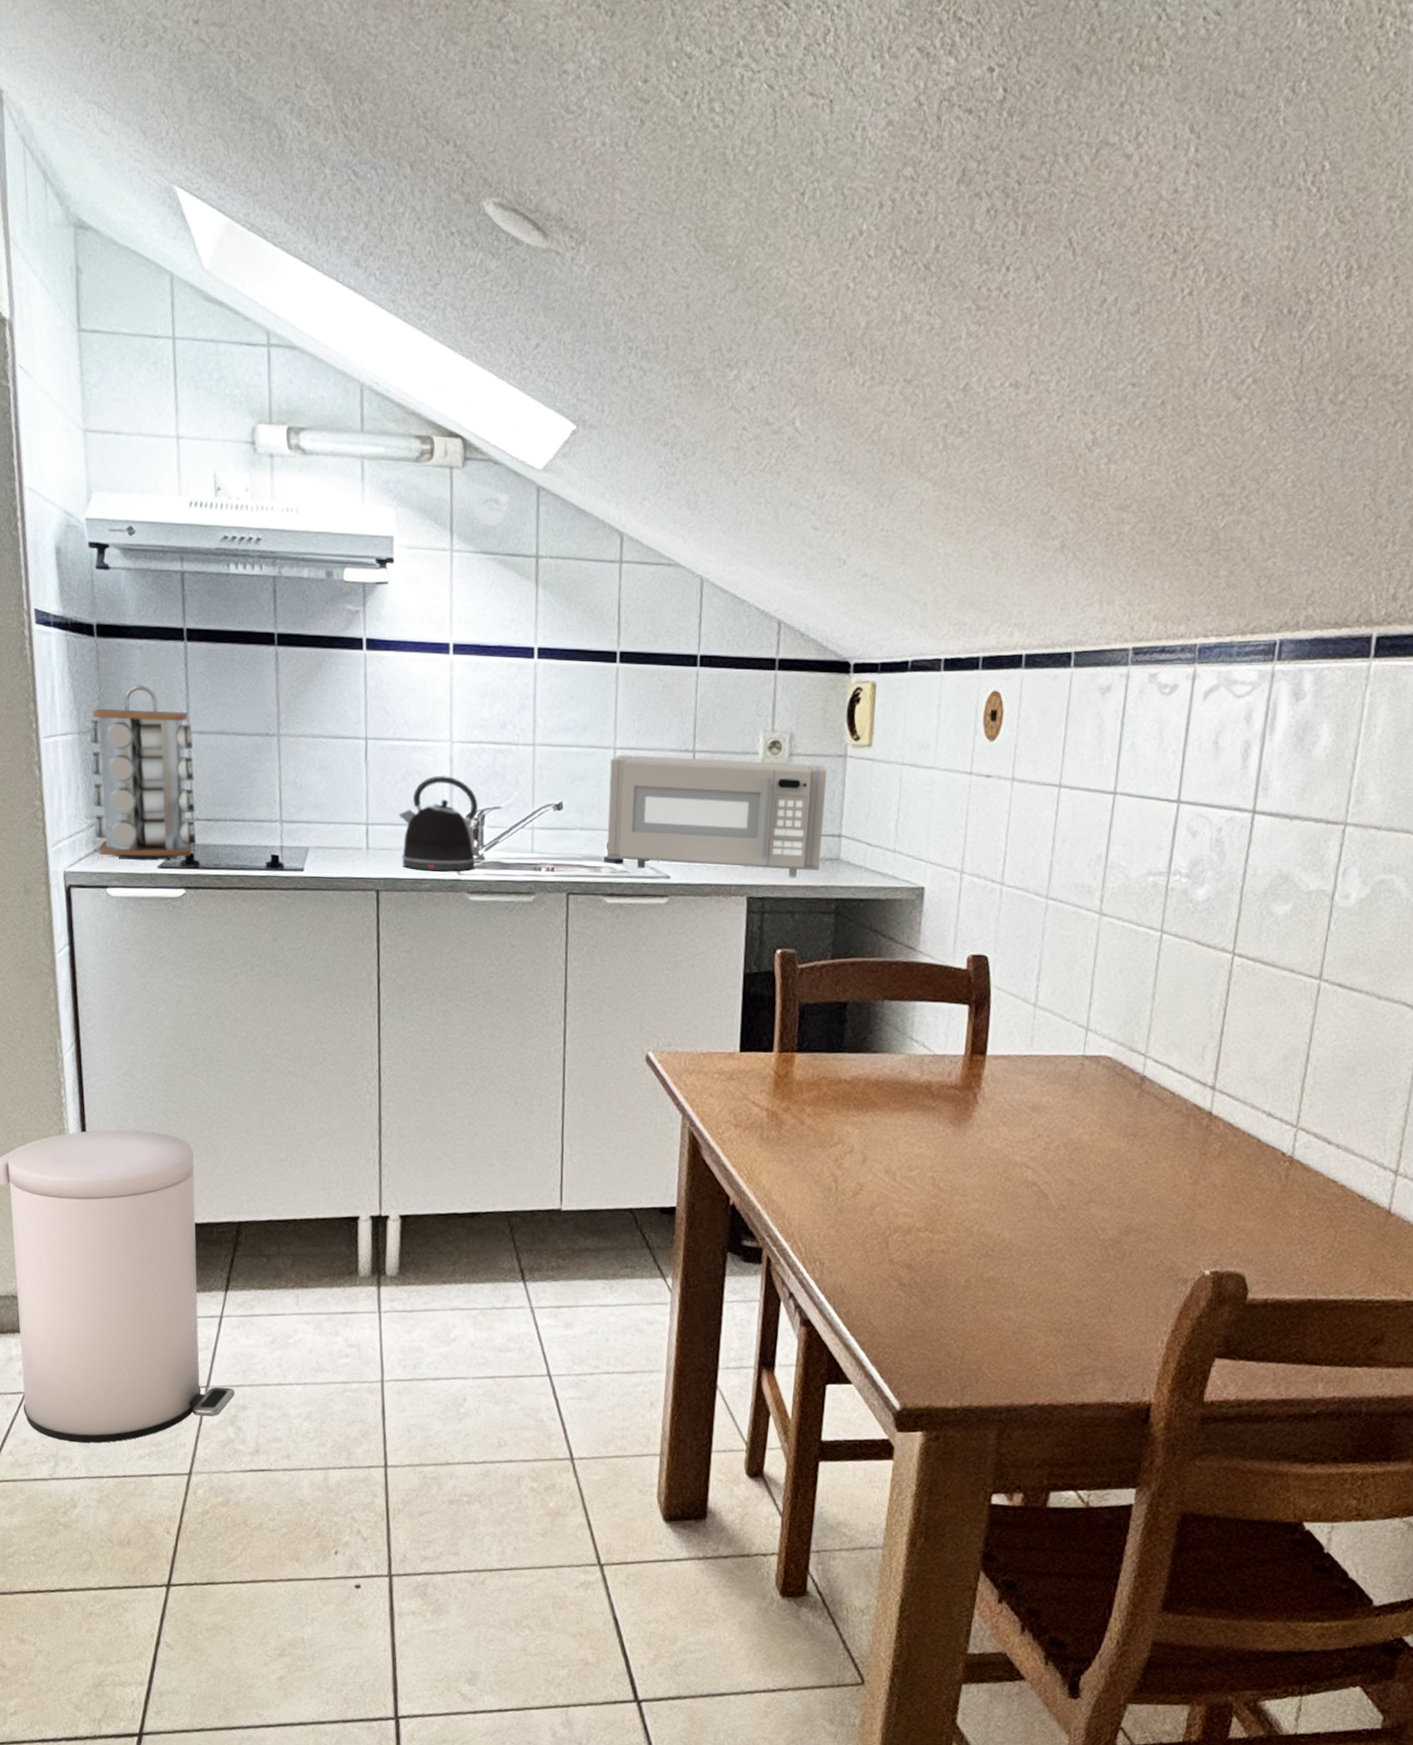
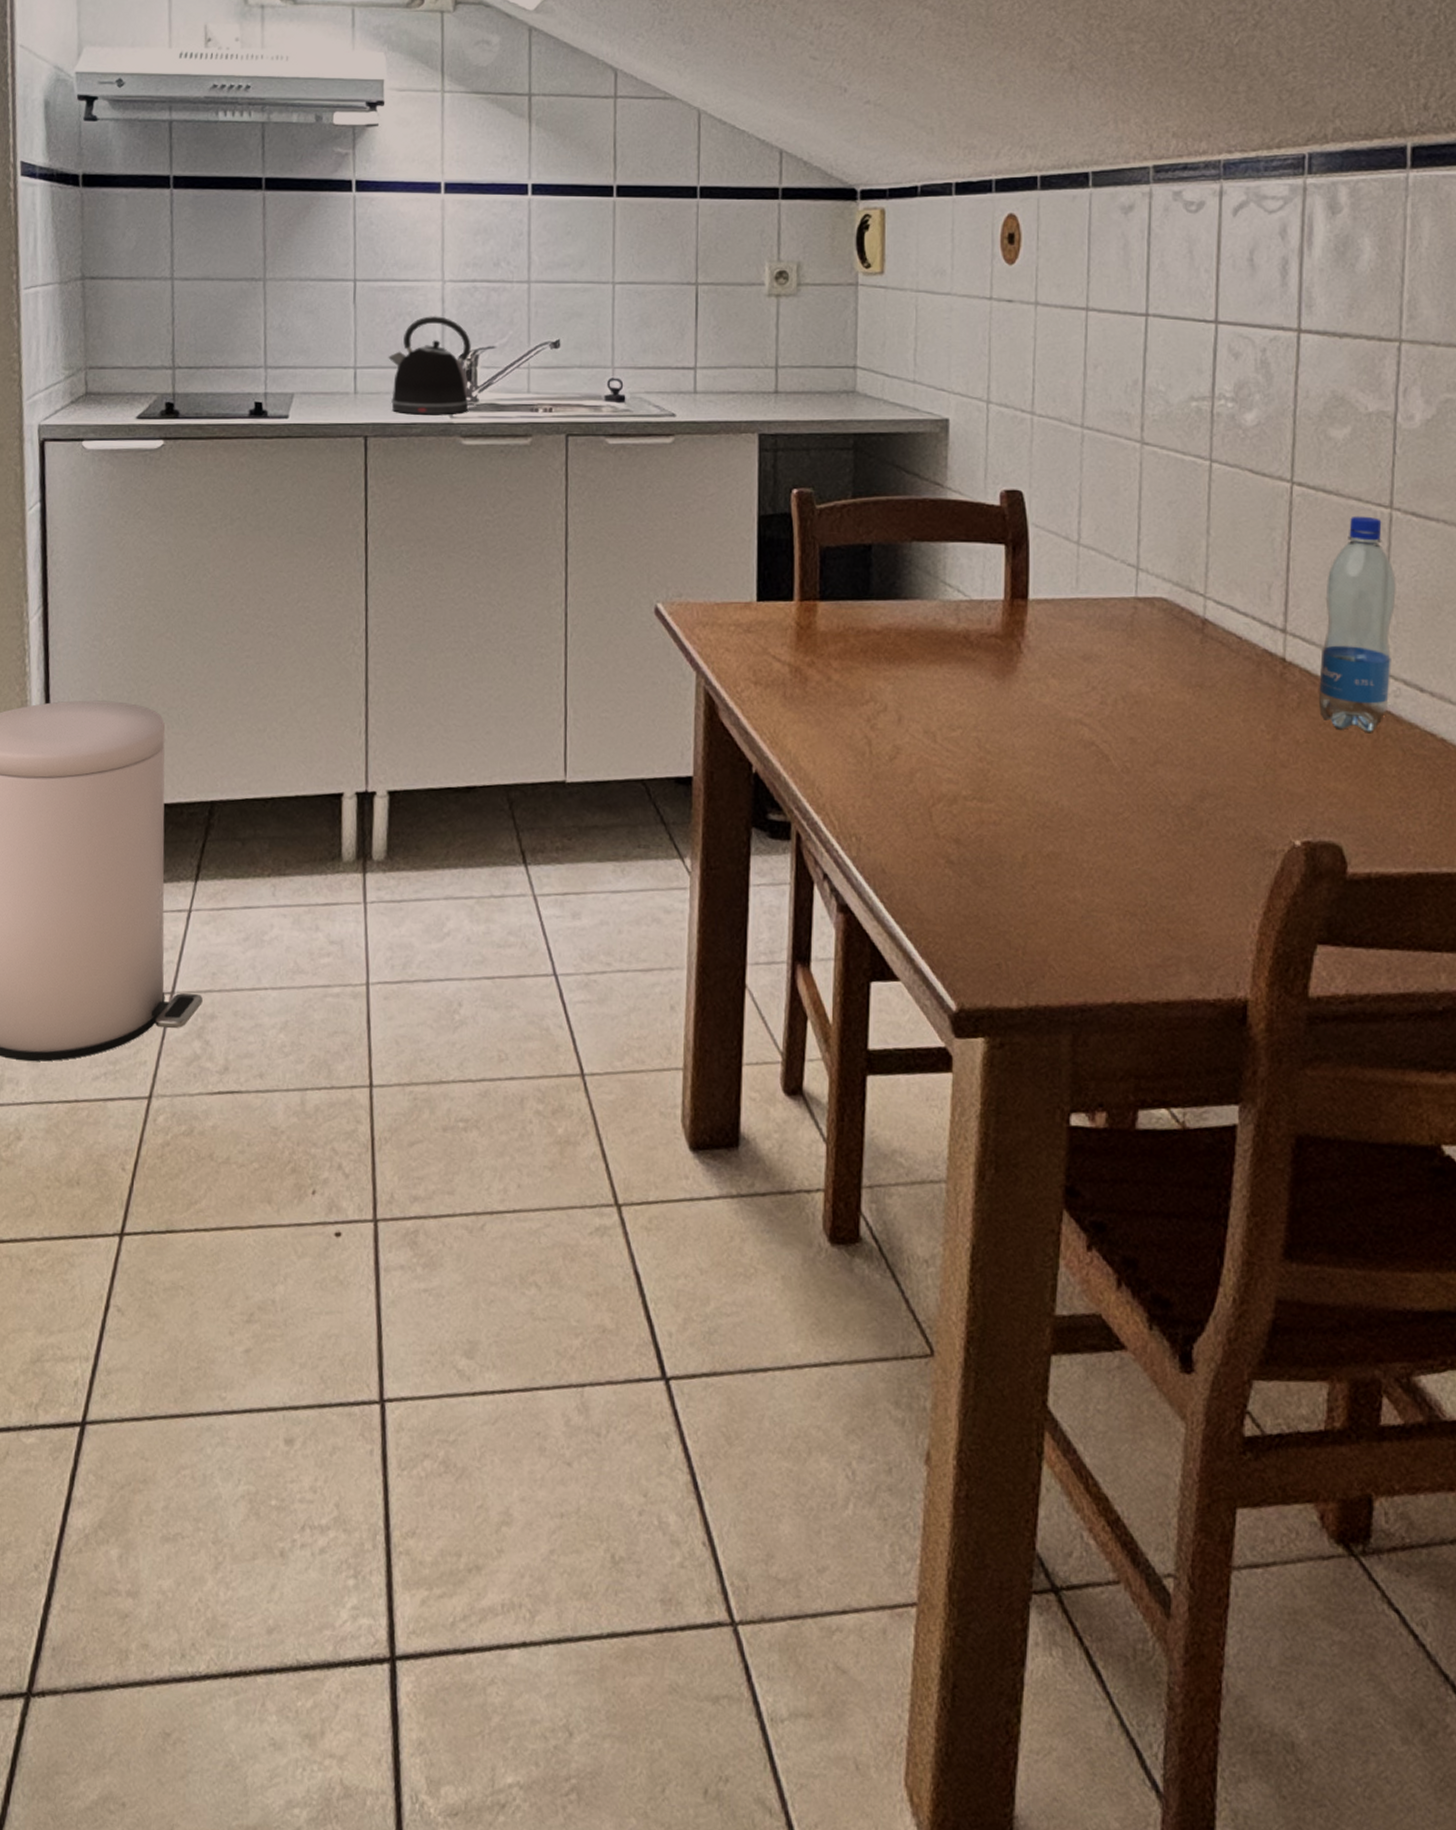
spice rack: present [89,685,197,859] -> none [71,233,177,410]
microwave: present [606,754,828,877] -> none [607,289,838,411]
bottle: none [1237,985,1318,1180] -> present [1318,516,1396,733]

